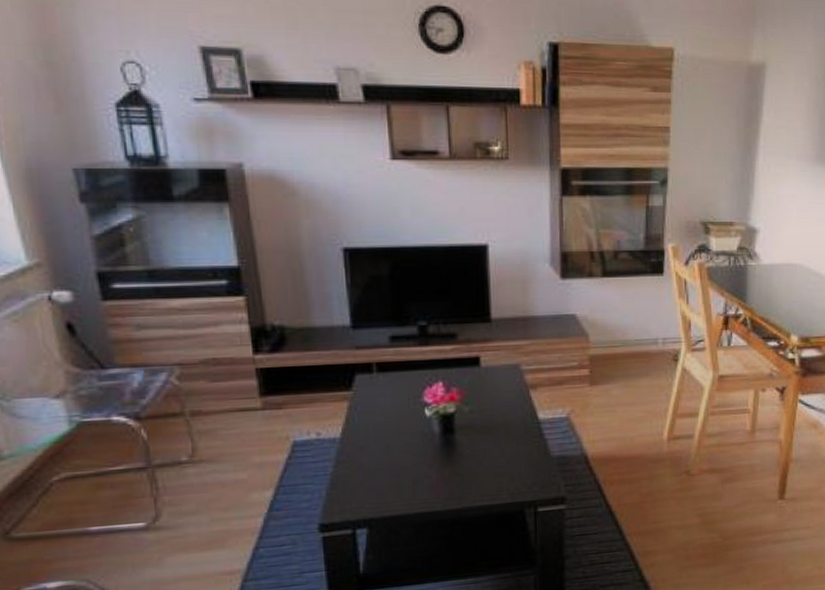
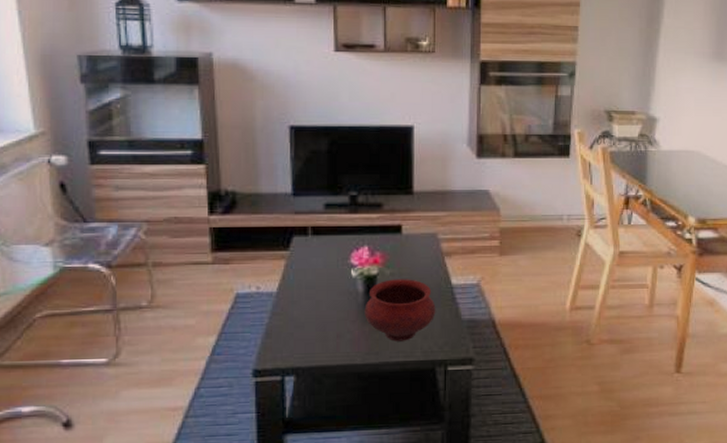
bowl: none [442,415,522,484] -> present [364,279,436,342]

